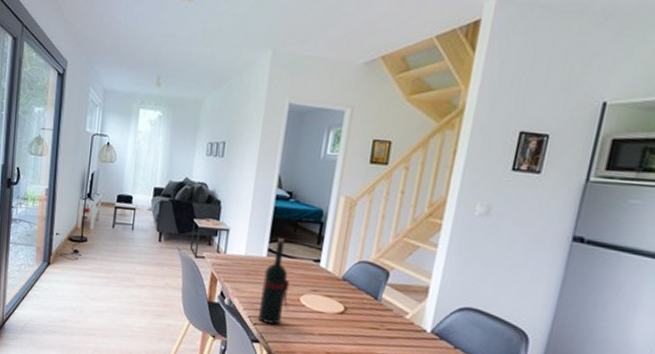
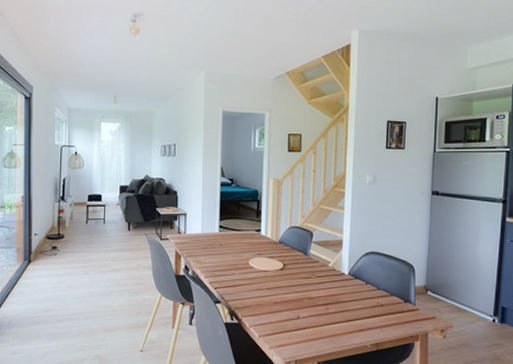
wine bottle: present [258,238,290,325] -> none [217,216,240,287]

